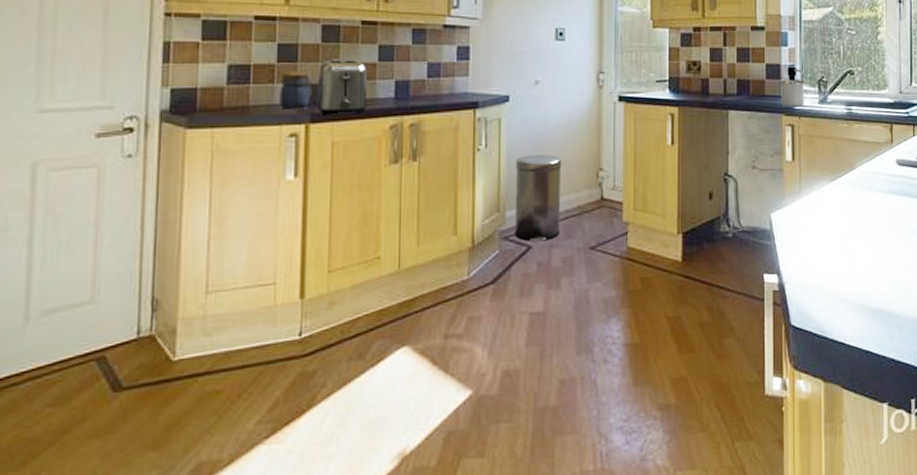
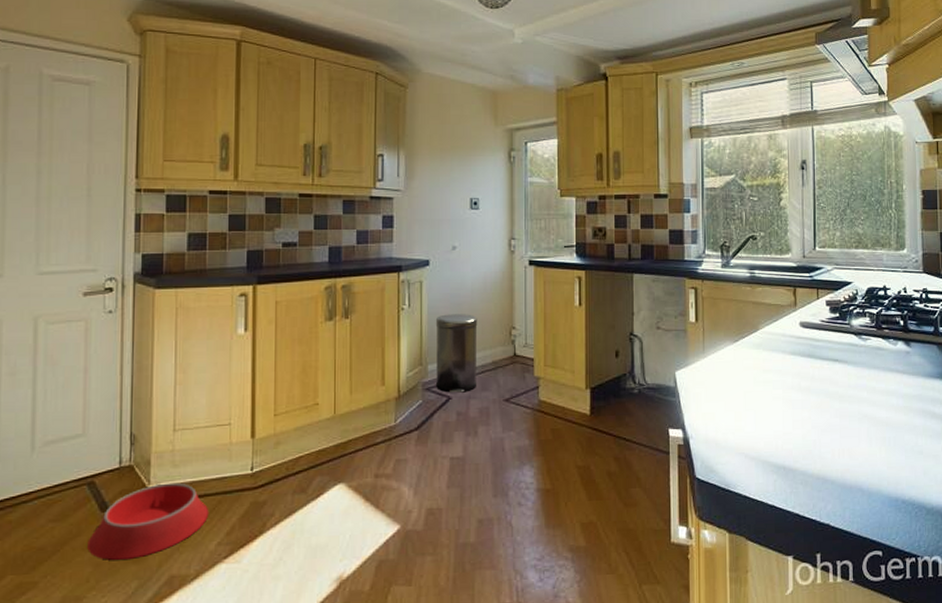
pet bowl: none [94,353,248,449] -> present [87,482,209,560]
jar: present [279,72,313,109] -> none [231,239,259,272]
toaster: present [316,60,368,115] -> none [262,228,305,277]
soap dispenser: present [780,66,805,107] -> none [683,232,708,271]

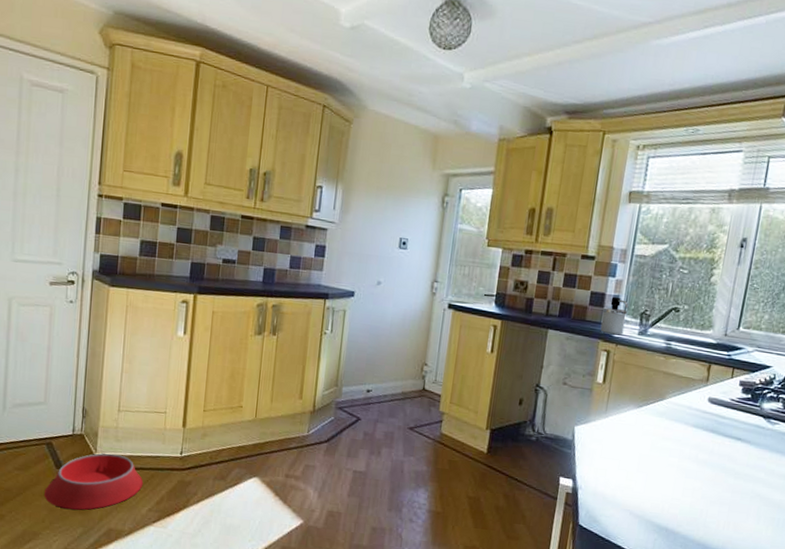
pedal bin: present [435,314,478,393] -> none [348,343,393,416]
soap dispenser: none [683,232,708,271] -> present [600,296,629,335]

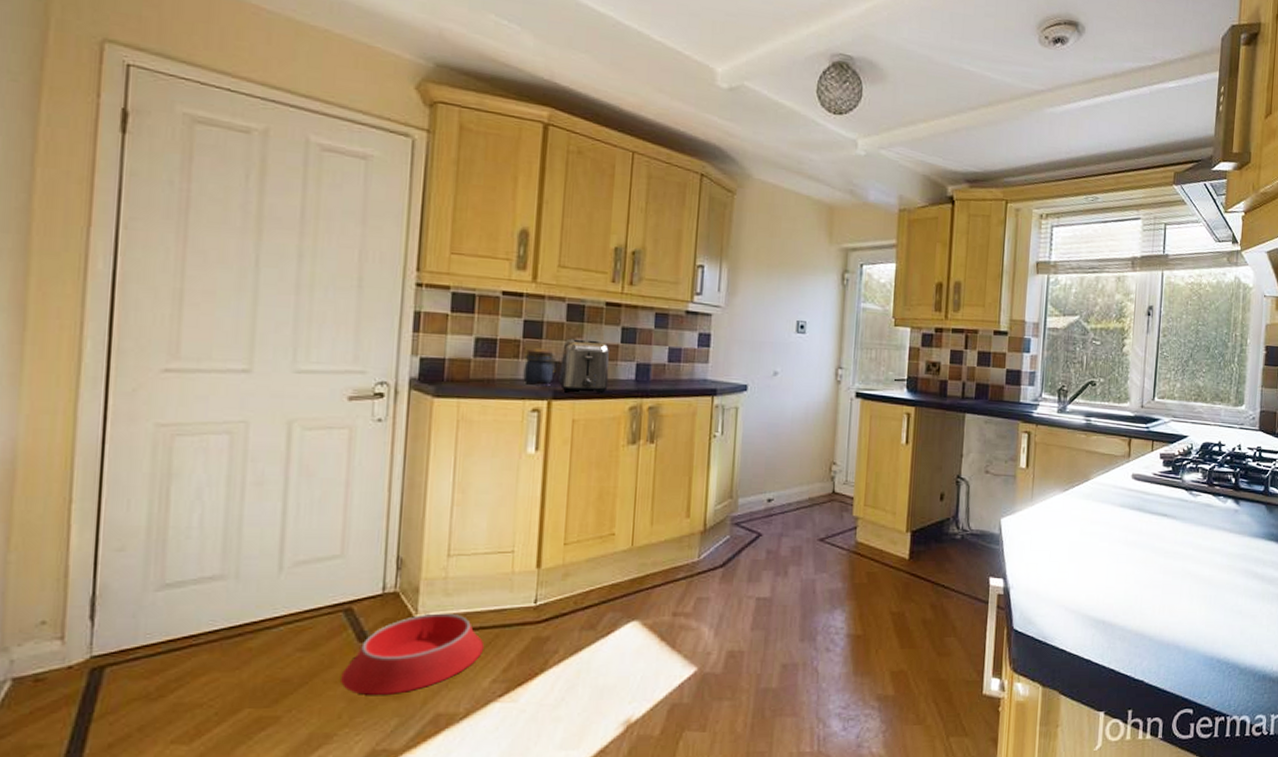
jar: none [176,251,201,282] -> present [523,348,556,385]
toaster: none [202,244,243,292] -> present [558,338,610,395]
soap dispenser: present [600,296,629,335] -> none [1019,373,1046,415]

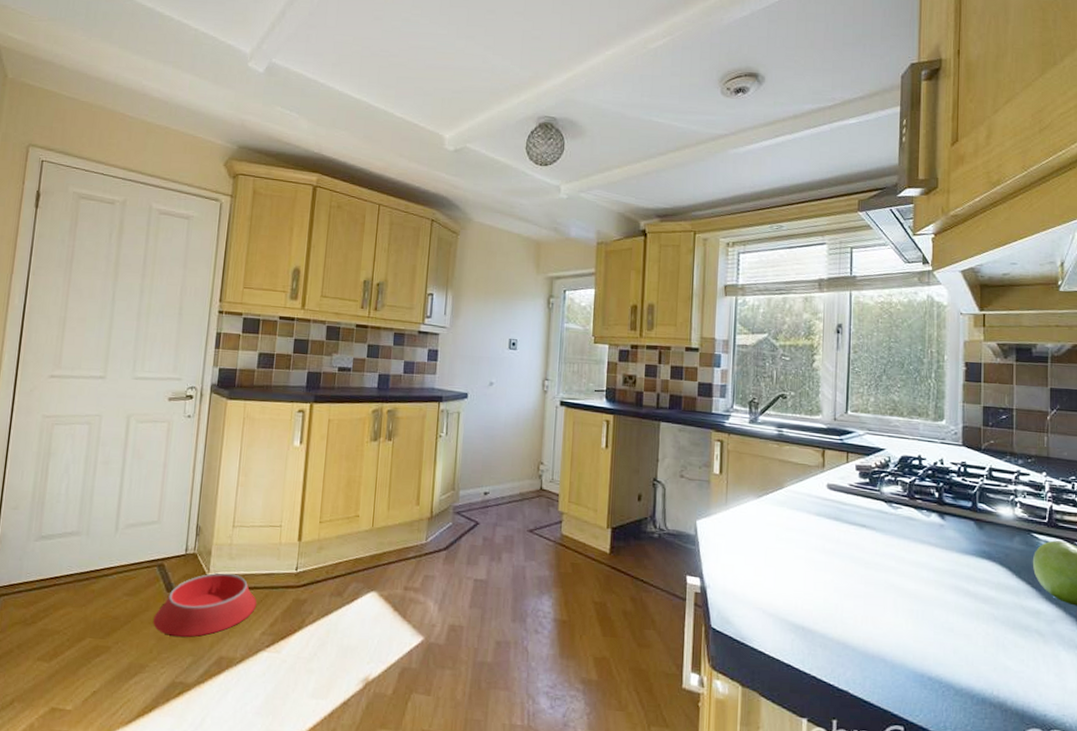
jar: present [523,348,556,385] -> none [292,361,318,391]
toaster: present [558,338,610,395] -> none [319,353,358,399]

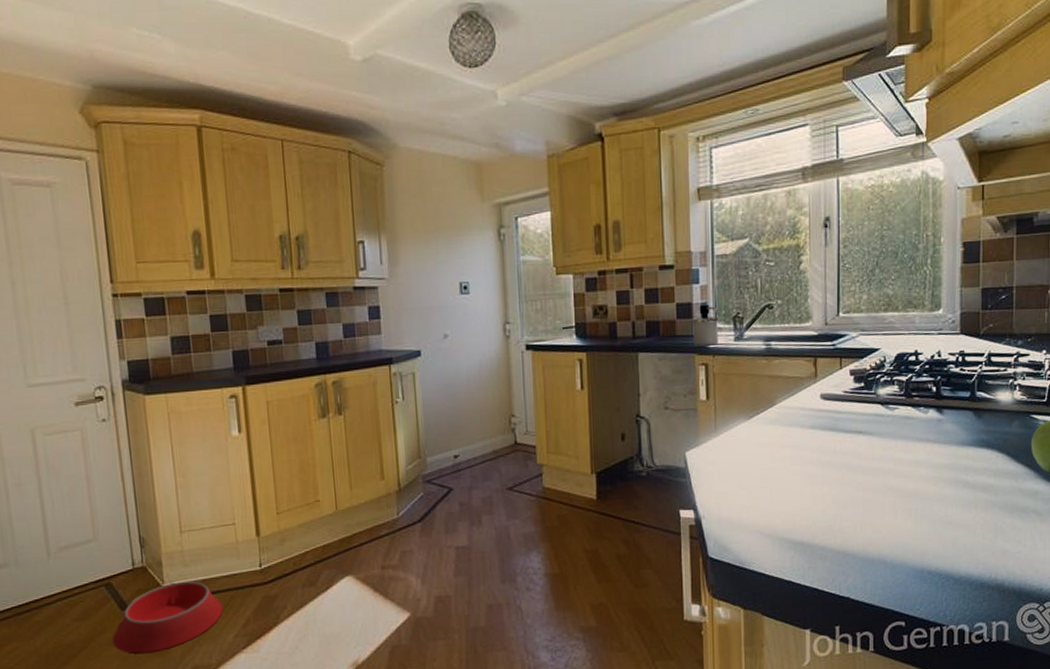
soap dispenser: none [711,386,737,425] -> present [691,304,719,346]

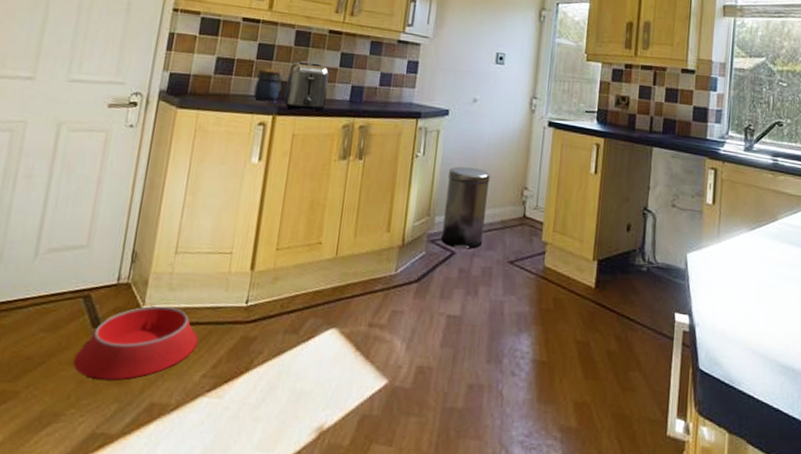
jar: none [216,339,245,374] -> present [253,68,283,102]
toaster: none [247,325,293,377] -> present [283,61,329,113]
pedal bin: none [431,404,478,484] -> present [441,166,491,249]
soap dispenser: present [691,304,719,346] -> none [705,111,733,152]

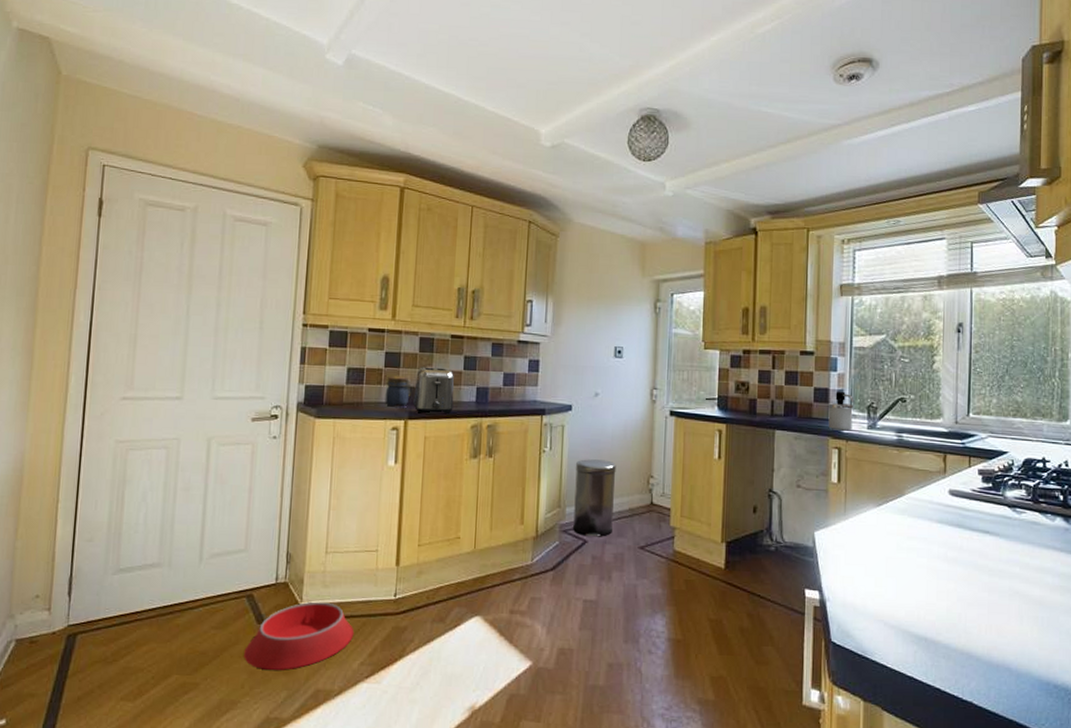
soap dispenser: none [705,111,733,152] -> present [827,391,854,431]

